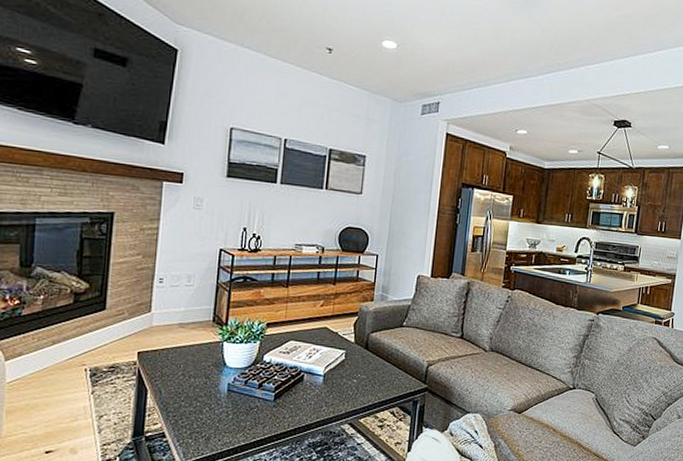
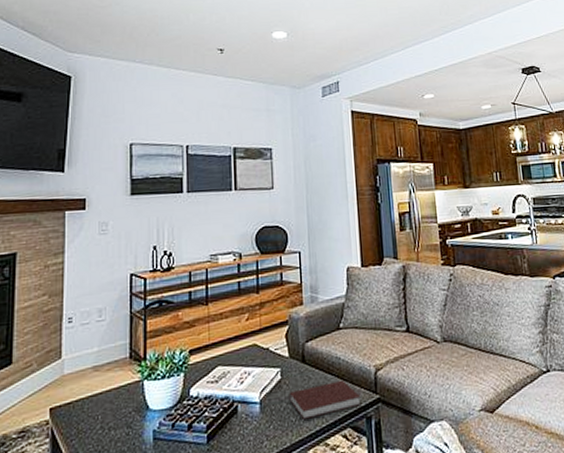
notebook: none [349,368,412,395] -> present [289,379,362,419]

